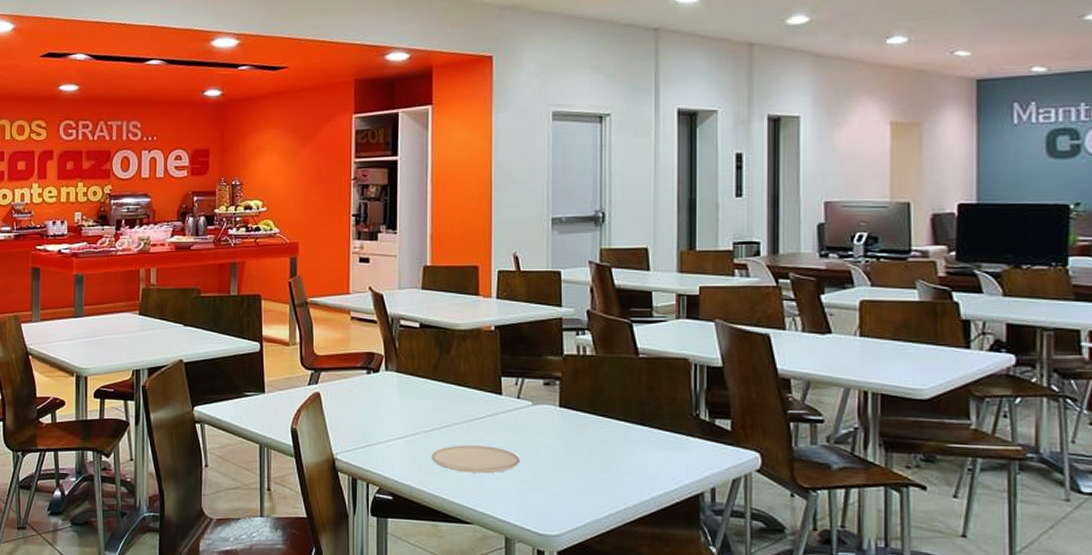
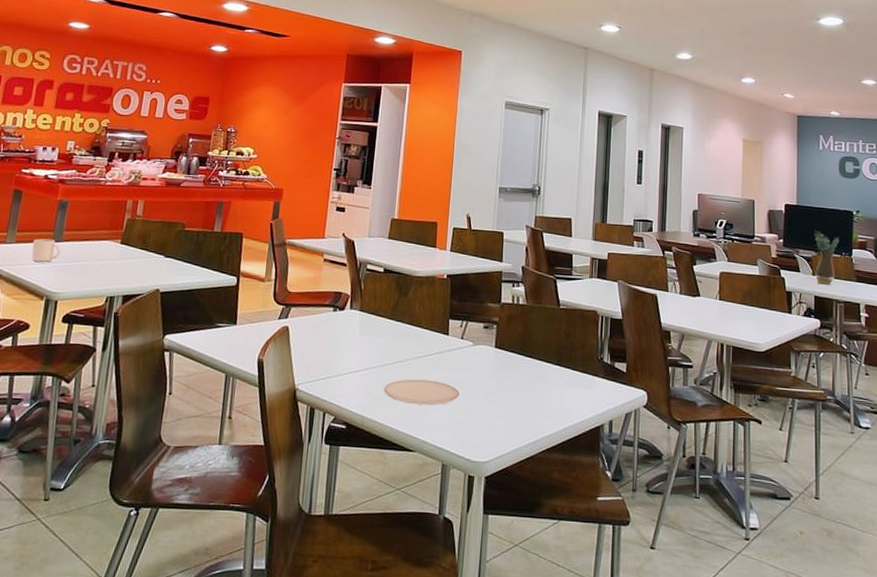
mug: none [56,315,83,338] -> present [31,238,61,262]
vase: none [1004,234,1047,308] -> present [813,229,839,285]

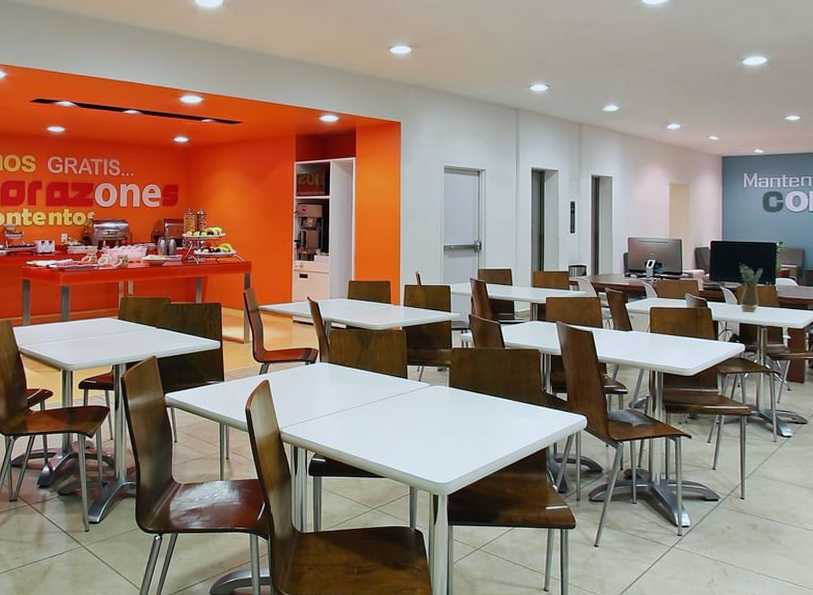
mug: present [31,238,61,262] -> none [45,320,69,339]
plate: present [383,379,460,405] -> none [355,418,421,439]

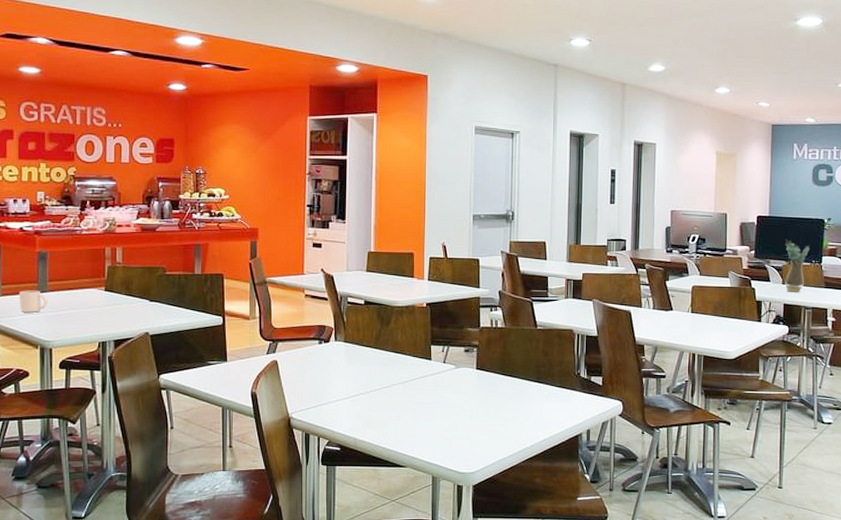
mug: none [45,320,69,339] -> present [19,290,48,313]

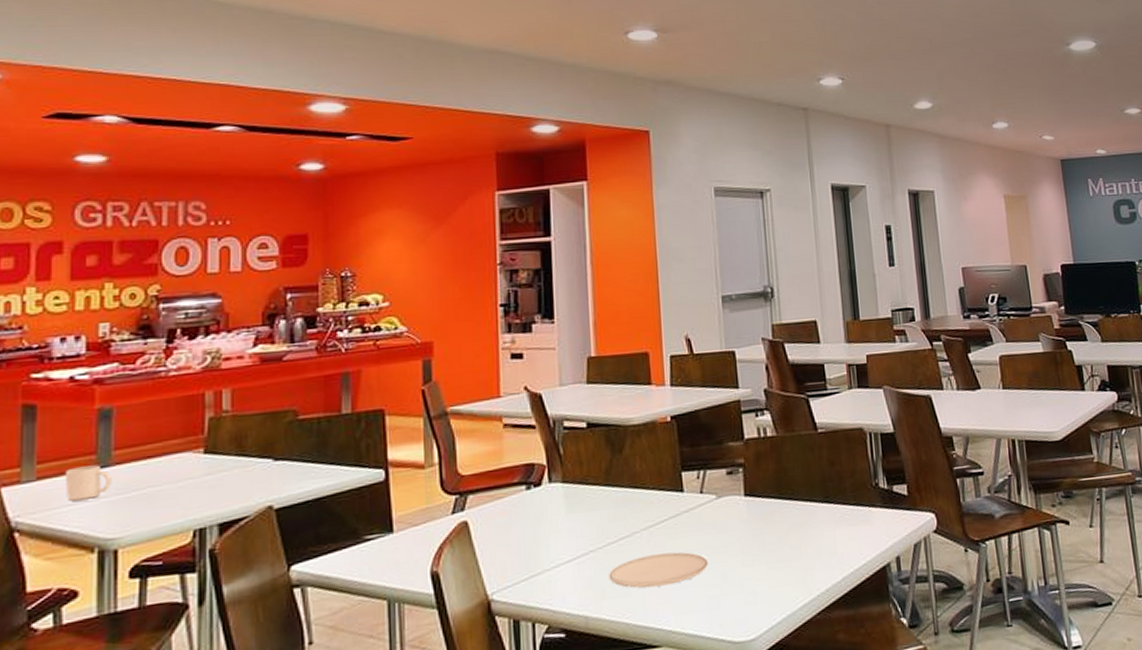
plate: none [373,402,445,425] -> present [609,552,708,589]
vase: present [784,239,810,292] -> none [1096,288,1126,351]

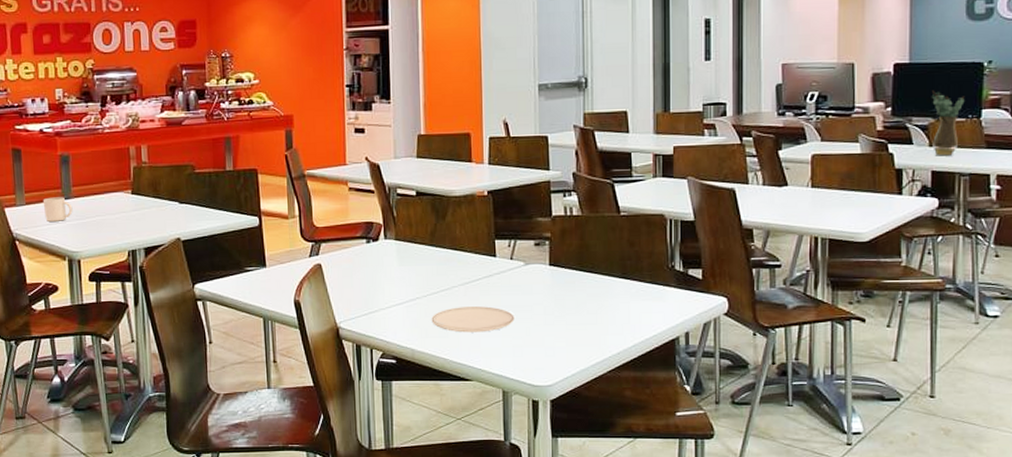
vase: none [1096,288,1126,351] -> present [931,90,965,156]

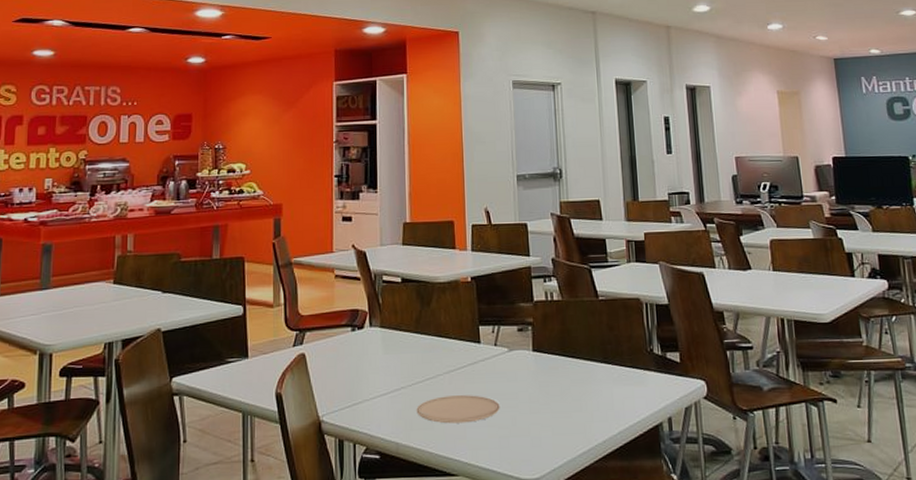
mug: present [42,197,73,222] -> none [19,287,50,313]
vase: present [931,90,965,156] -> none [868,181,898,241]

